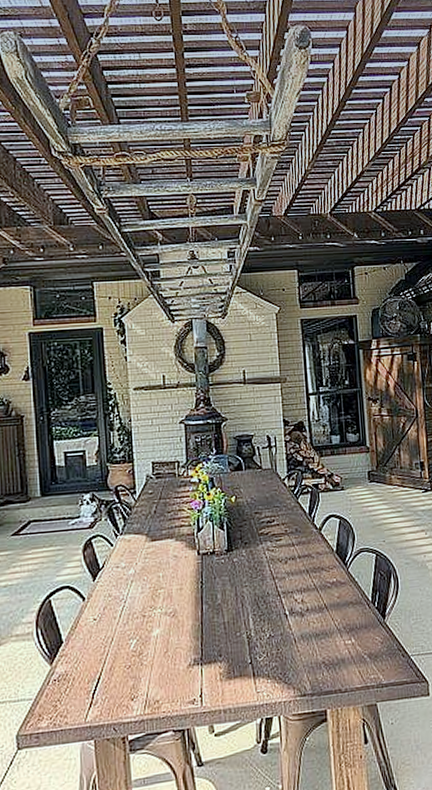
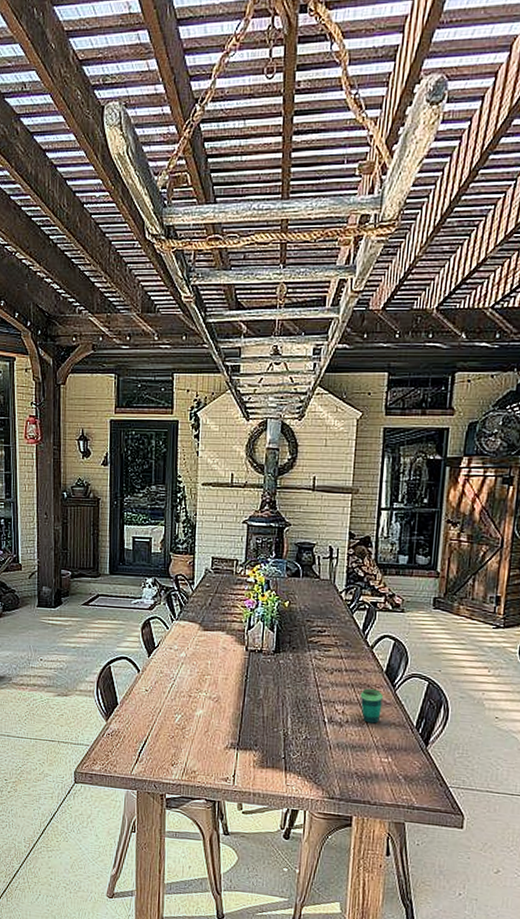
cup: none [316,570,338,607] -> present [360,688,383,724]

